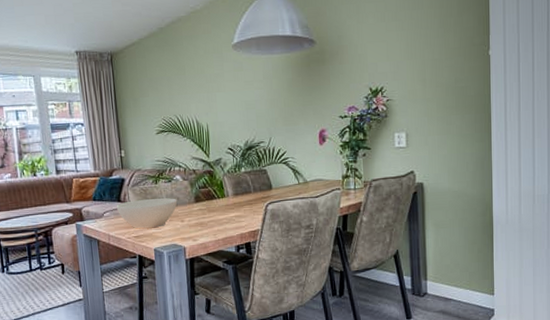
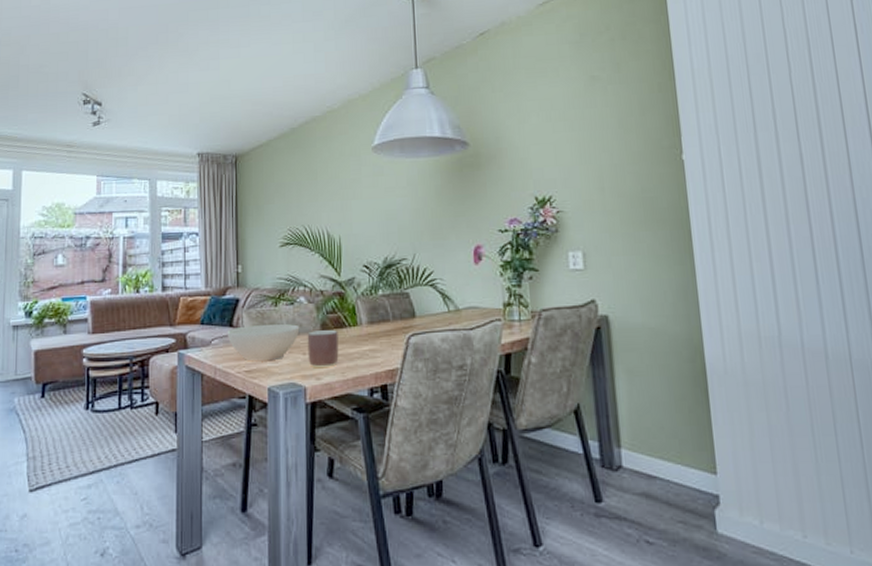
mug: none [184,201,211,232] -> present [307,330,339,369]

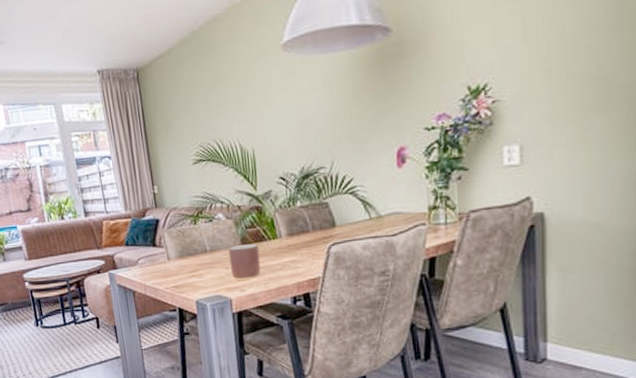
bowl: present [227,323,300,362] -> none [151,240,221,278]

